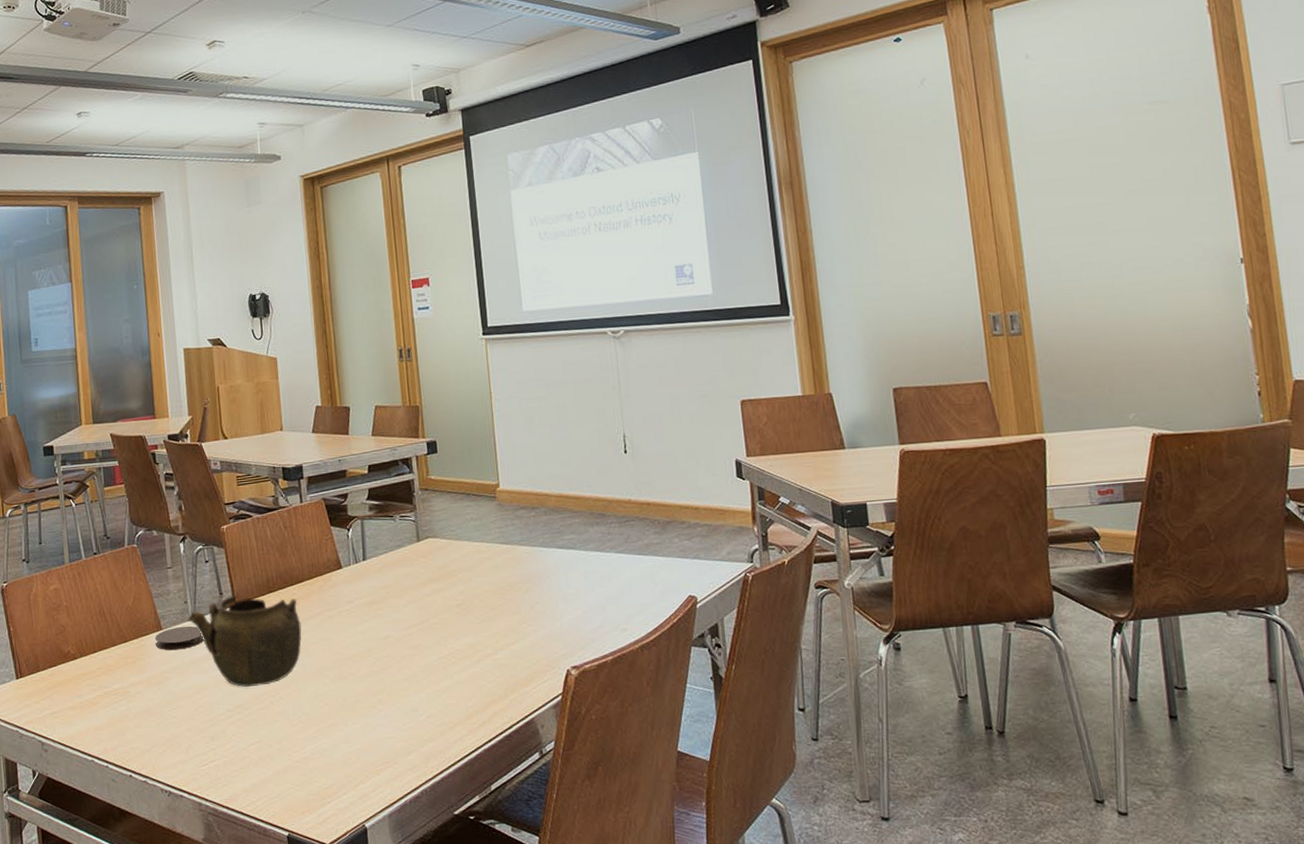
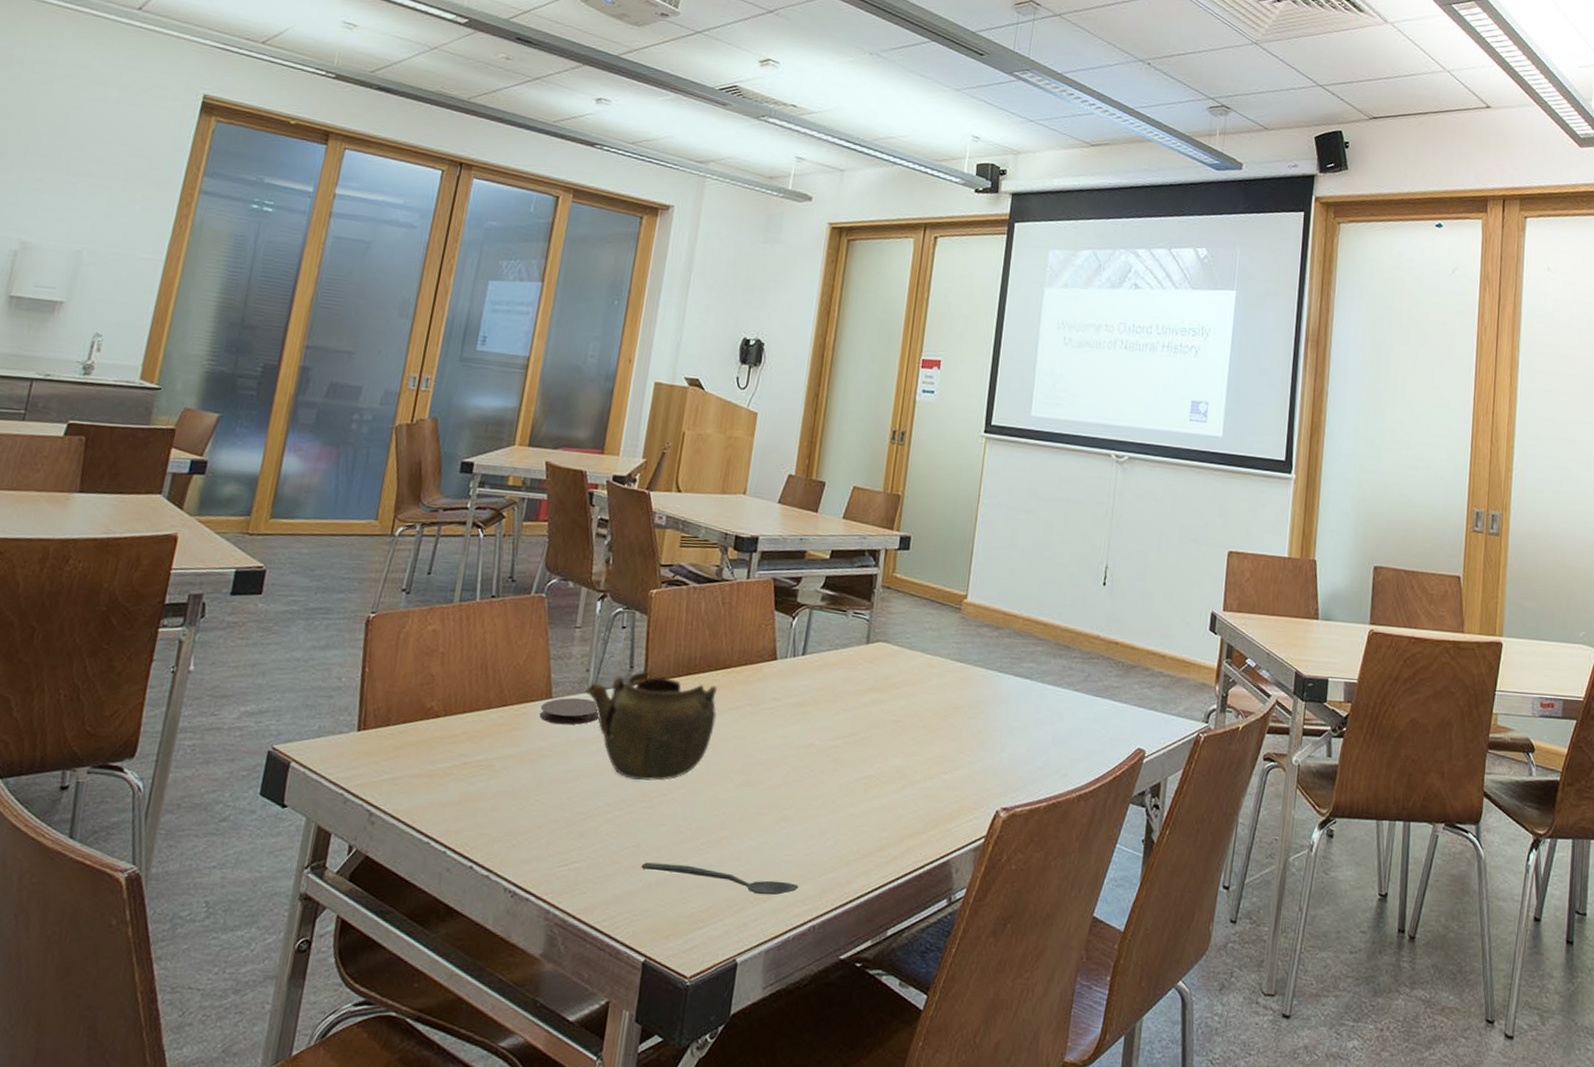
spoon: none [267,752,405,769] -> present [641,862,799,896]

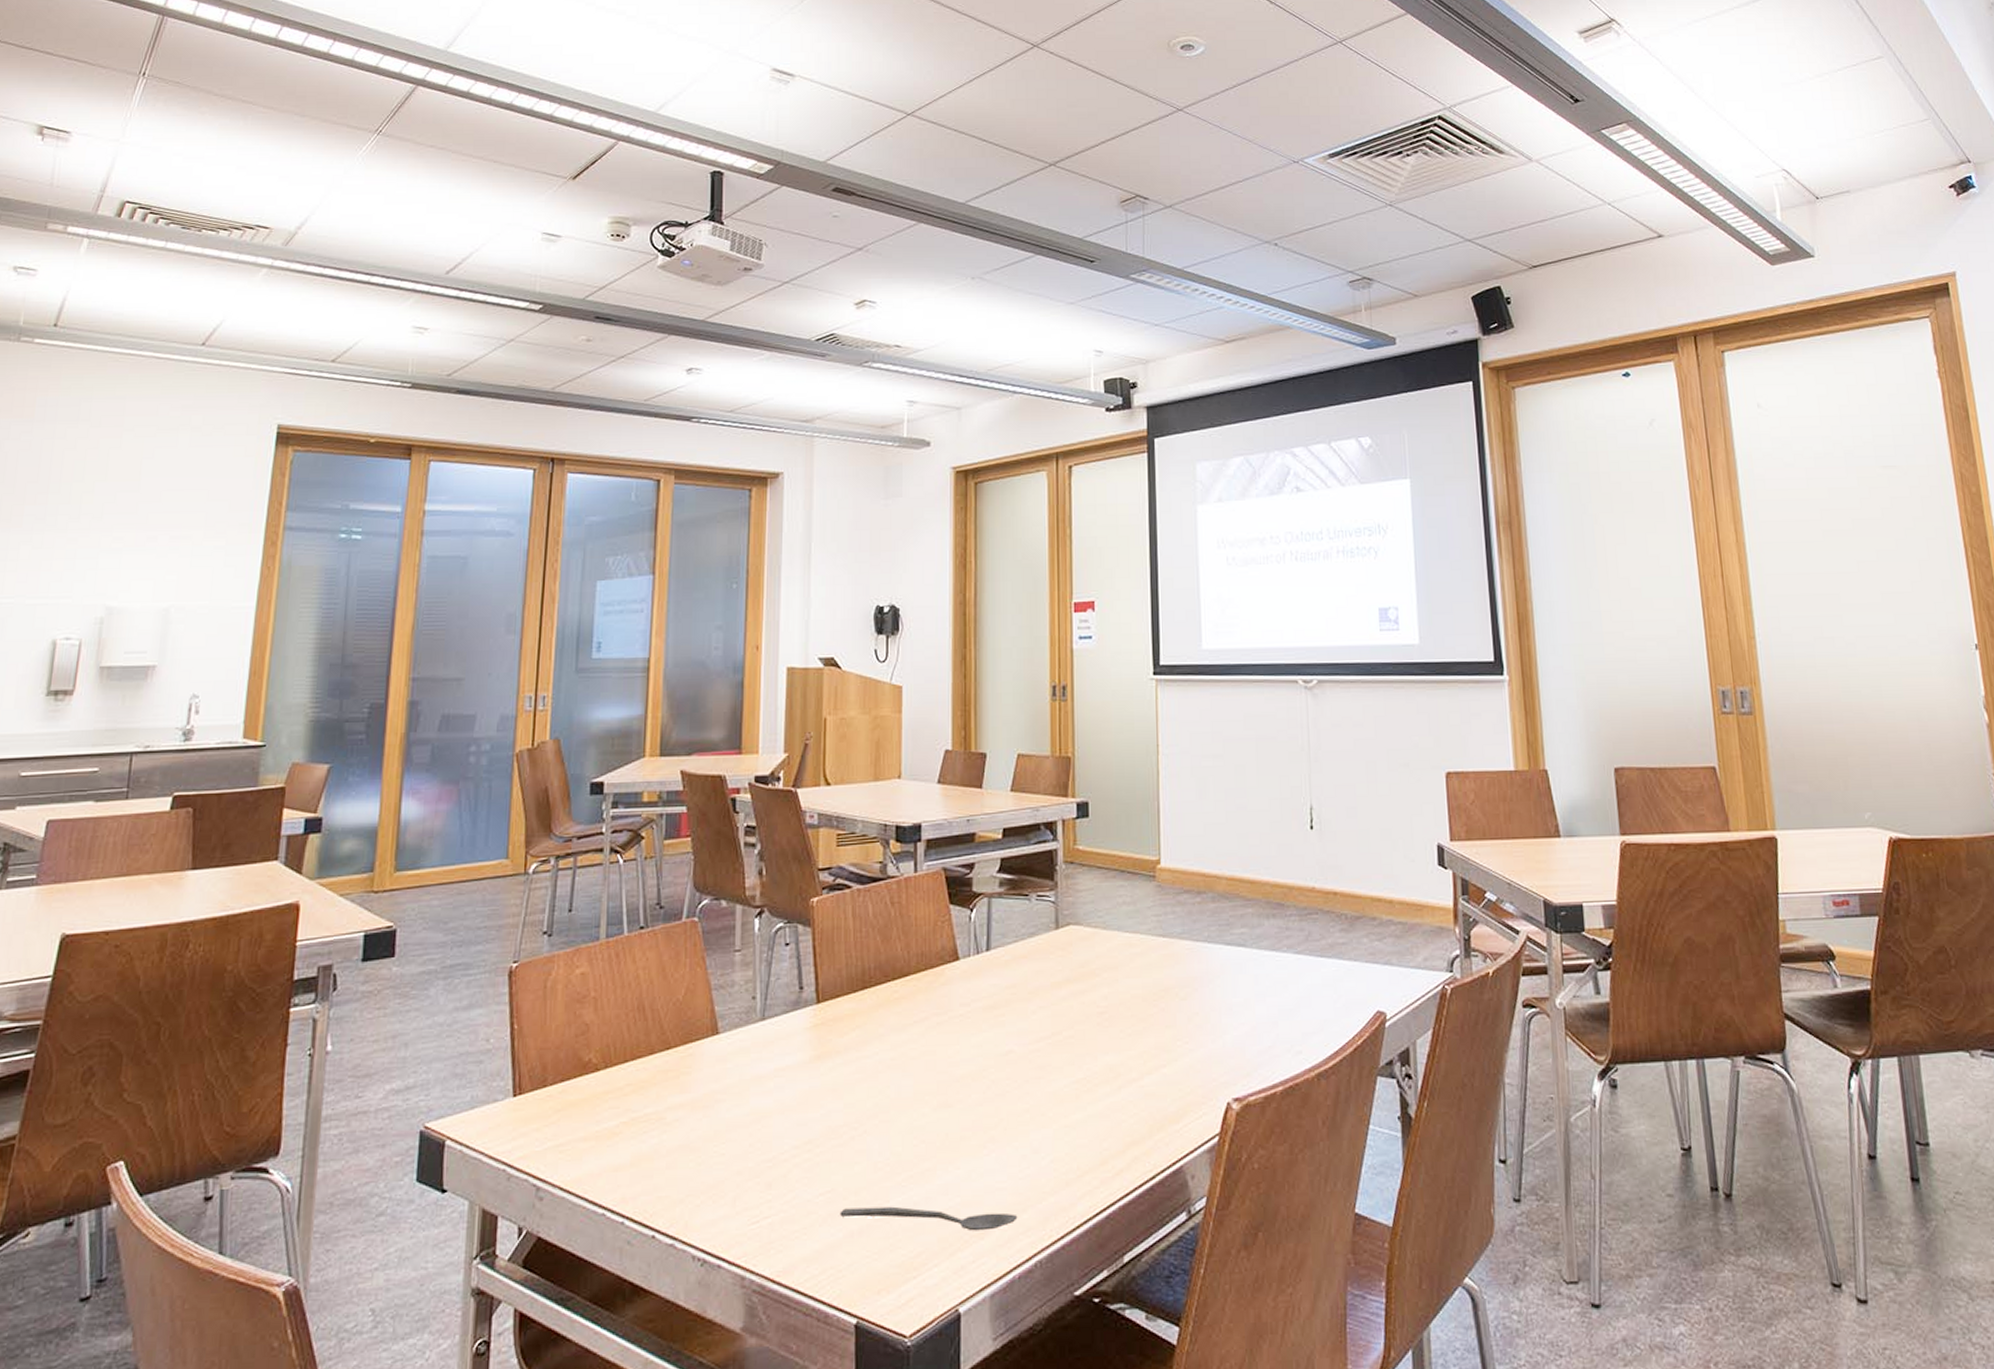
coaster: present [539,697,600,725] -> none [707,1029,773,1063]
teapot: present [585,671,717,781] -> none [754,990,900,1115]

